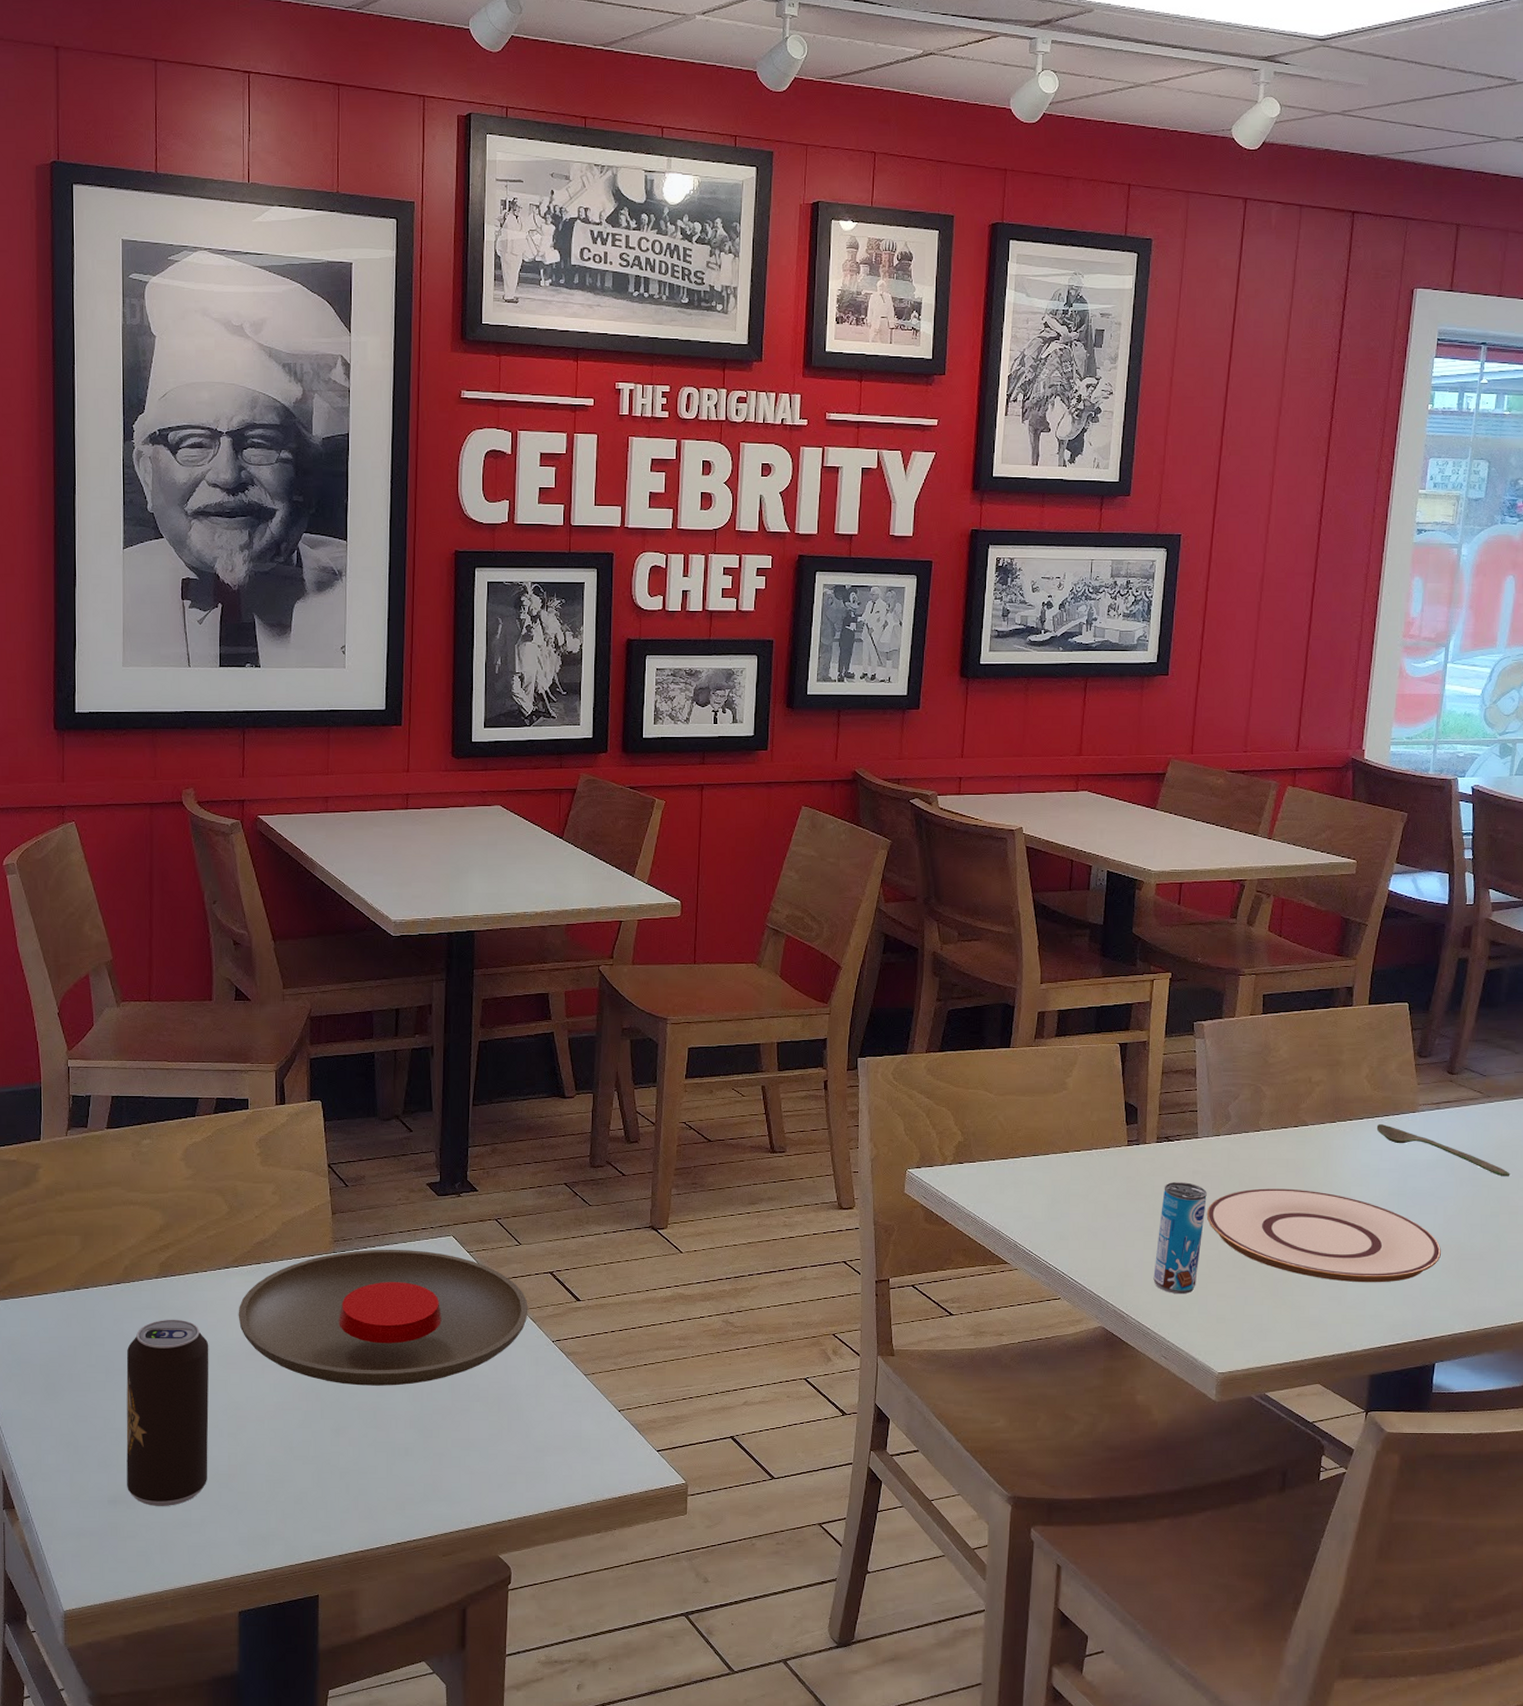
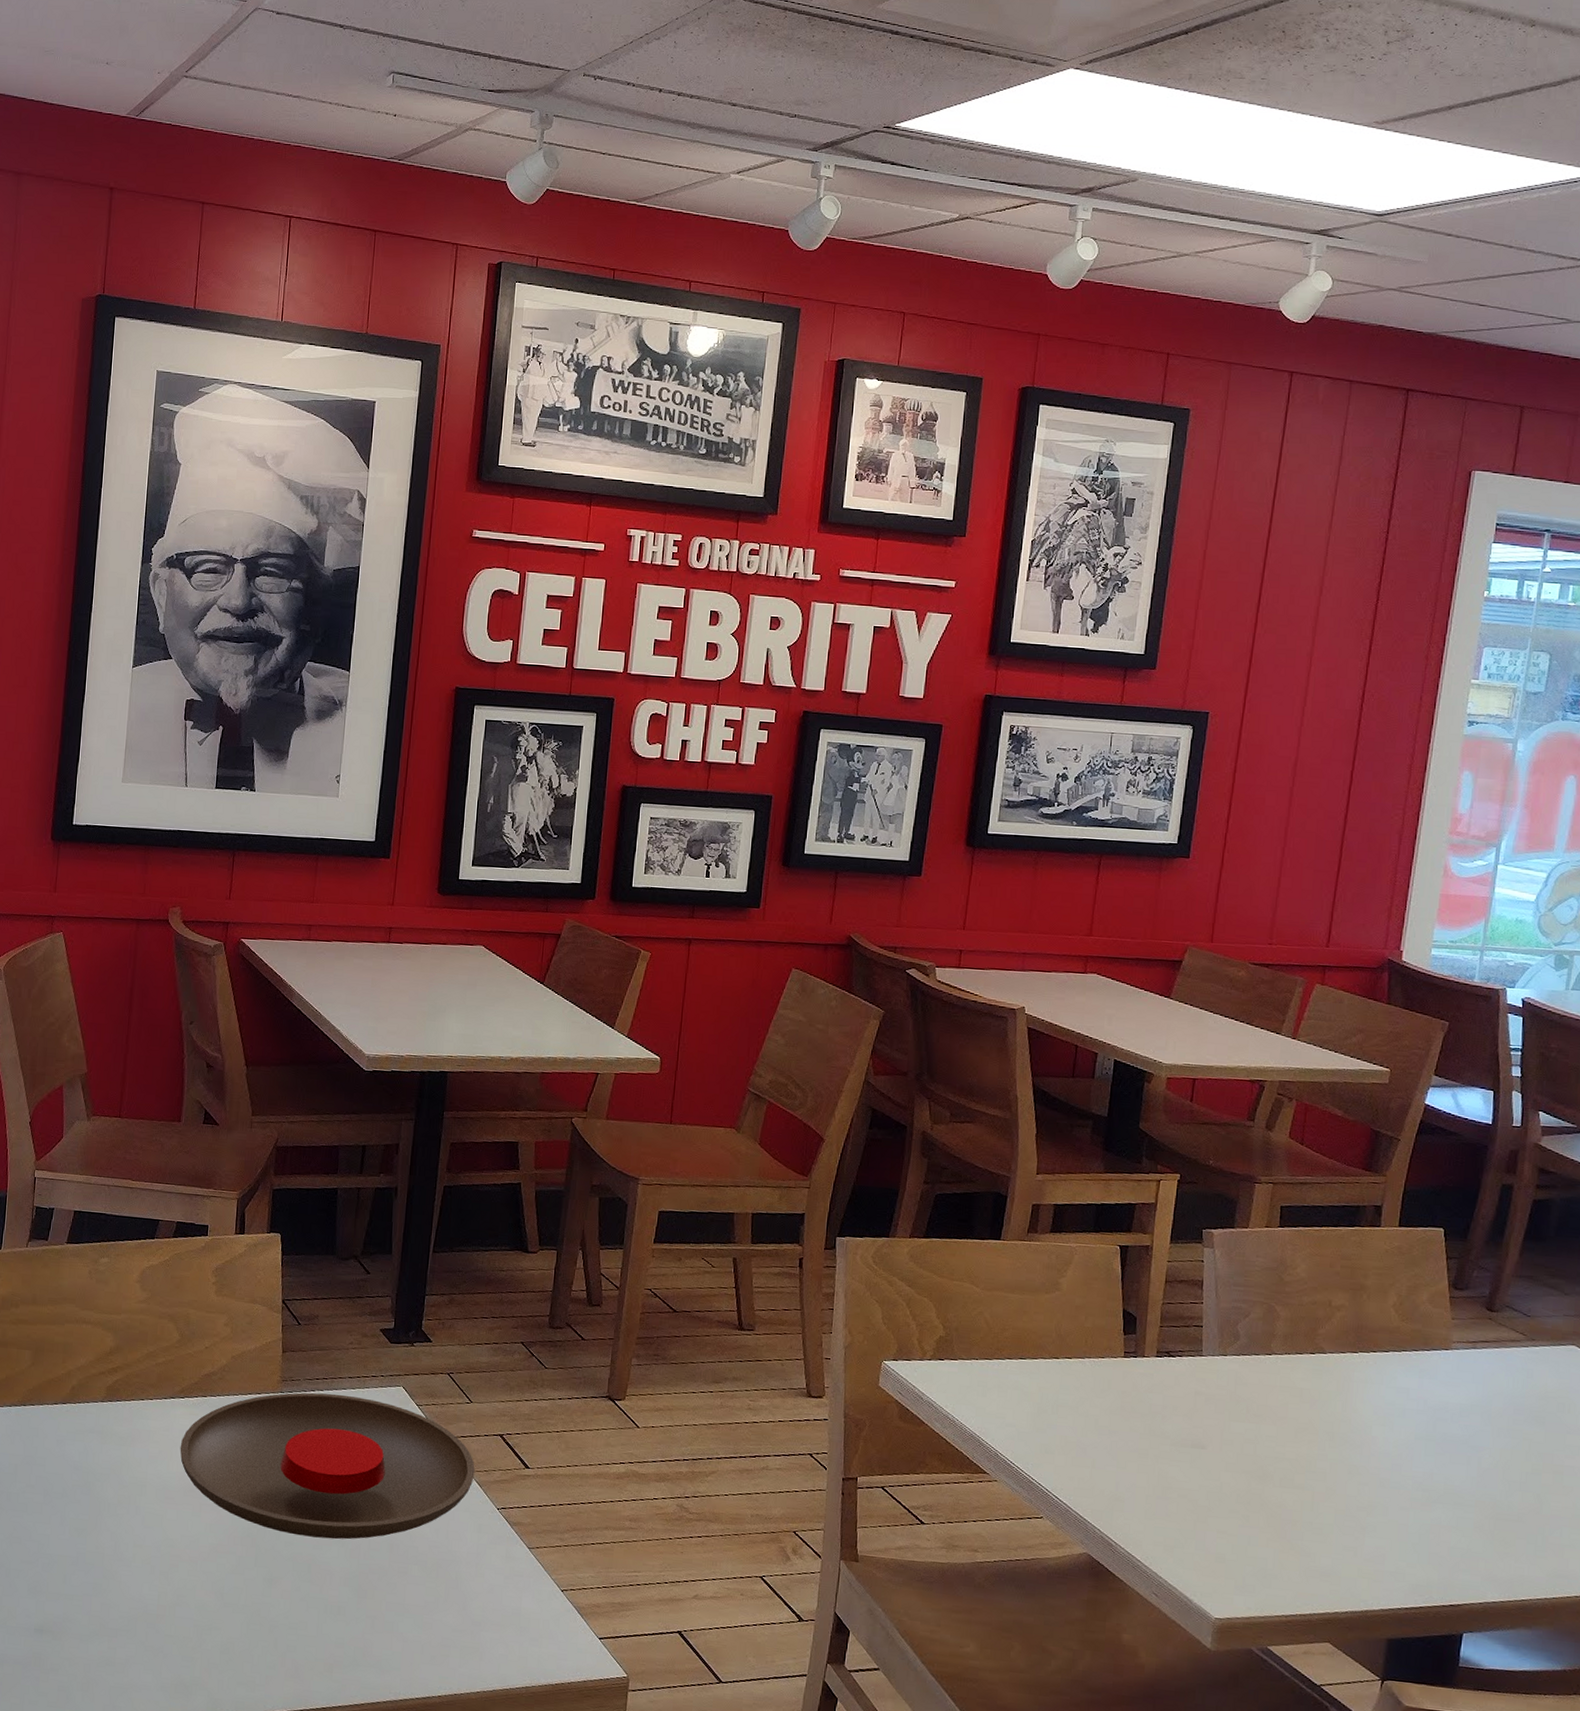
beverage can: present [126,1319,209,1506] -> none [54,1445,149,1642]
beverage can: present [1153,1181,1207,1295] -> none [1146,1401,1210,1527]
plate: present [1206,1188,1441,1283] -> none [1208,1417,1473,1537]
spoon: present [1376,1124,1510,1177] -> none [1403,1359,1556,1432]

